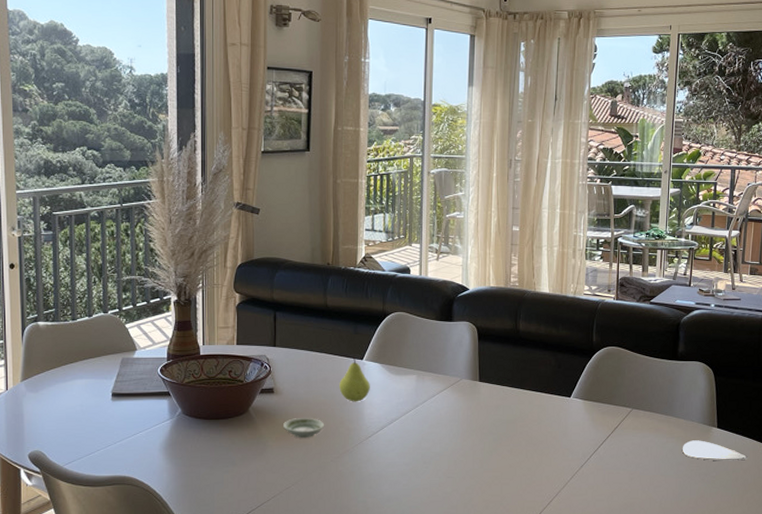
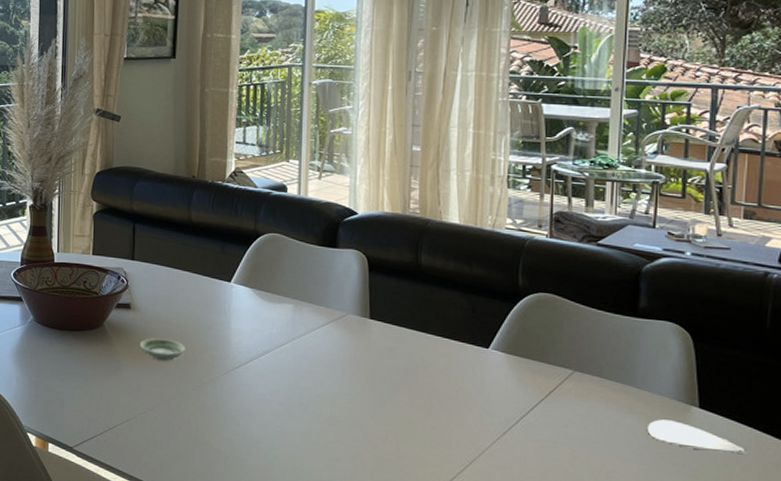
fruit: present [339,356,370,402] -> none [203,278,239,328]

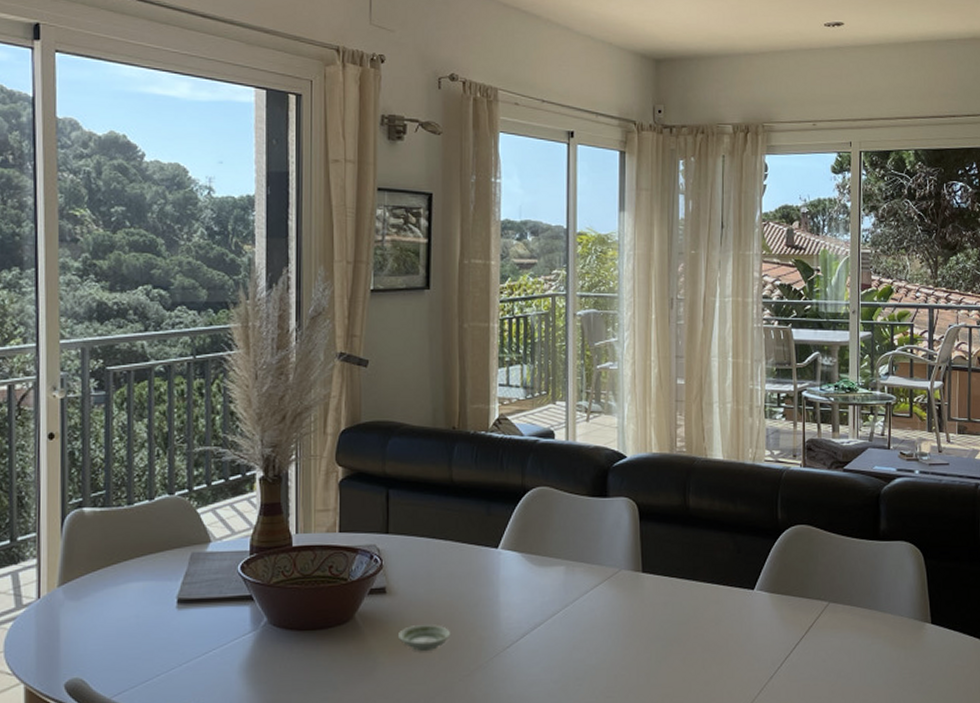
guitar pick: present [648,419,747,454] -> none [892,639,969,666]

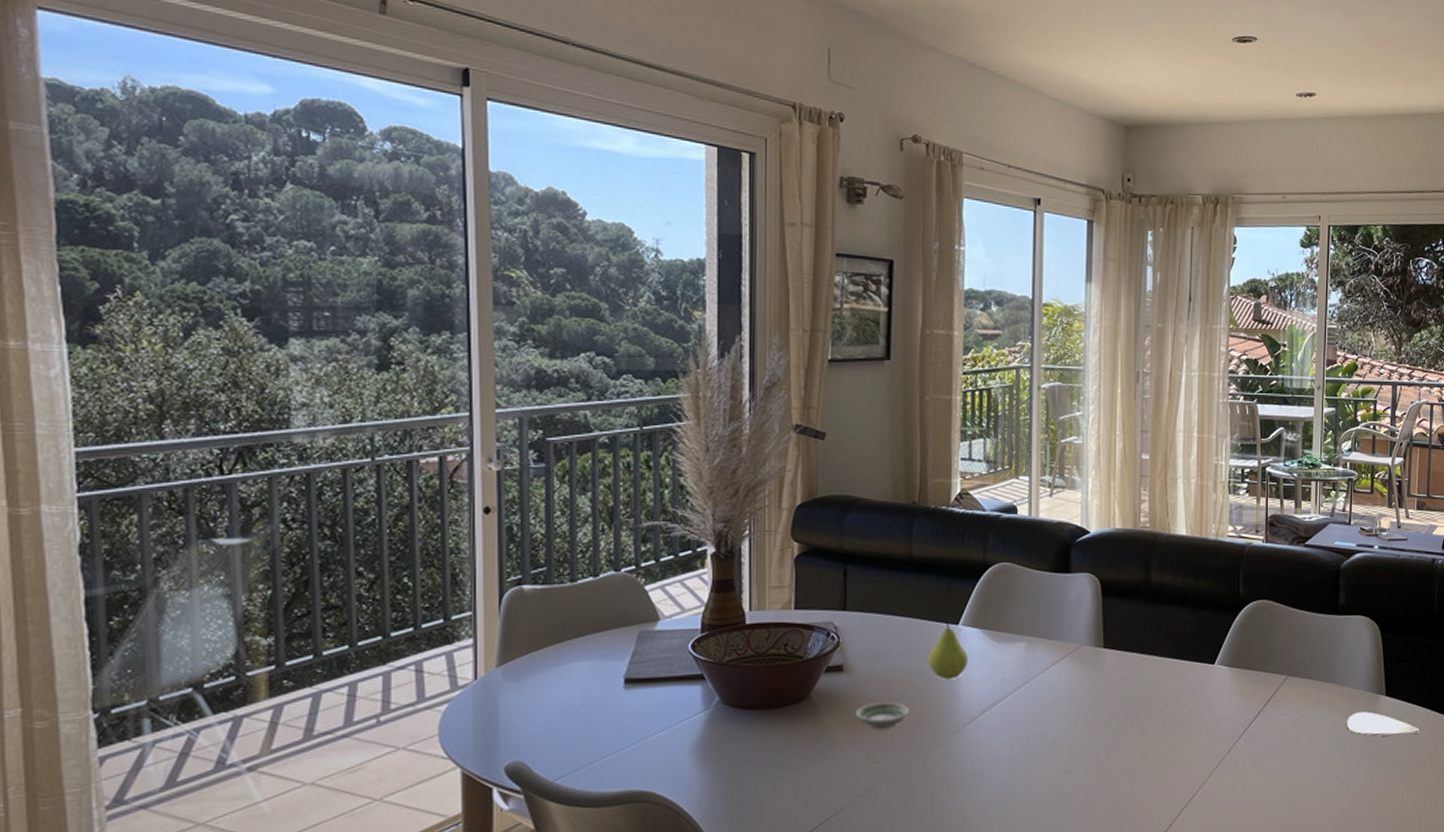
fruit: none [469,544,507,603] -> present [928,620,968,680]
guitar pick: none [892,639,969,666] -> present [1347,711,1421,737]

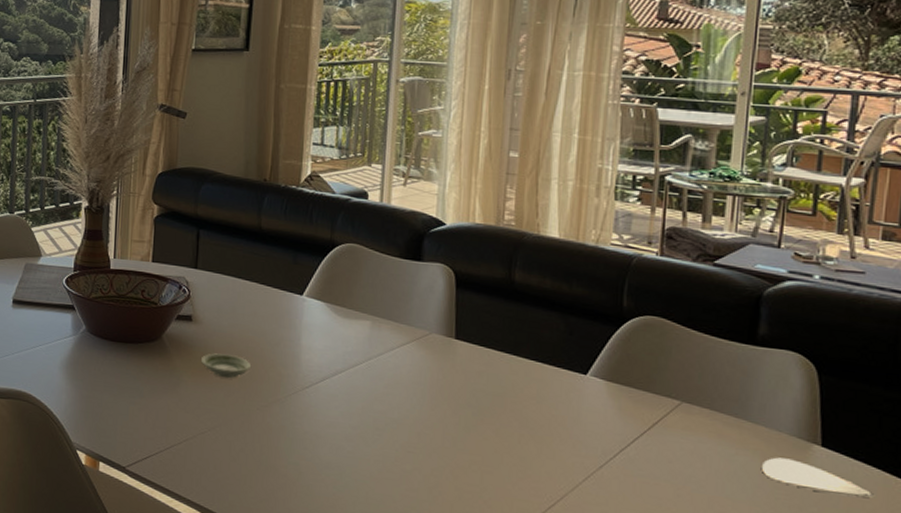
fruit: present [928,620,968,680] -> none [271,290,311,344]

